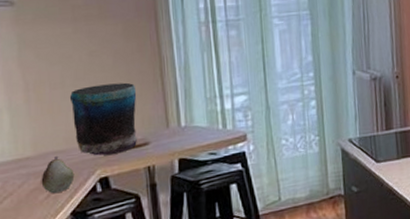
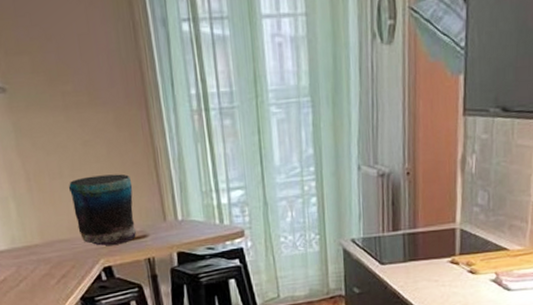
fruit: present [41,156,75,194] -> none [50,245,81,280]

